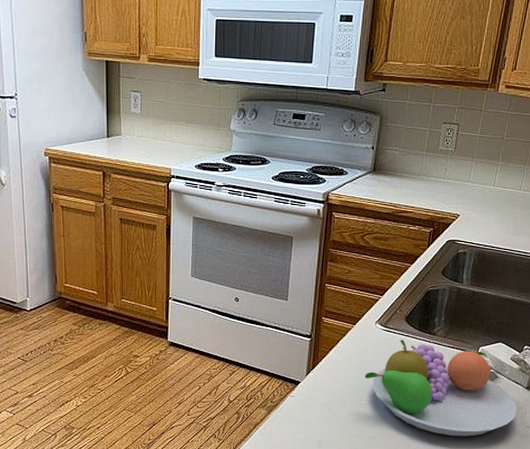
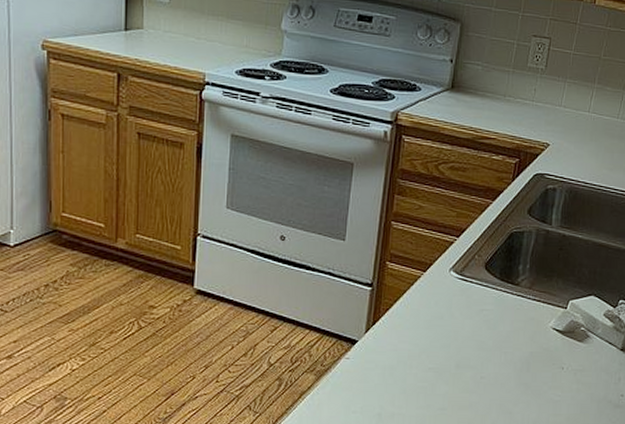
fruit bowl: present [365,340,517,437] -> none [435,290,610,407]

